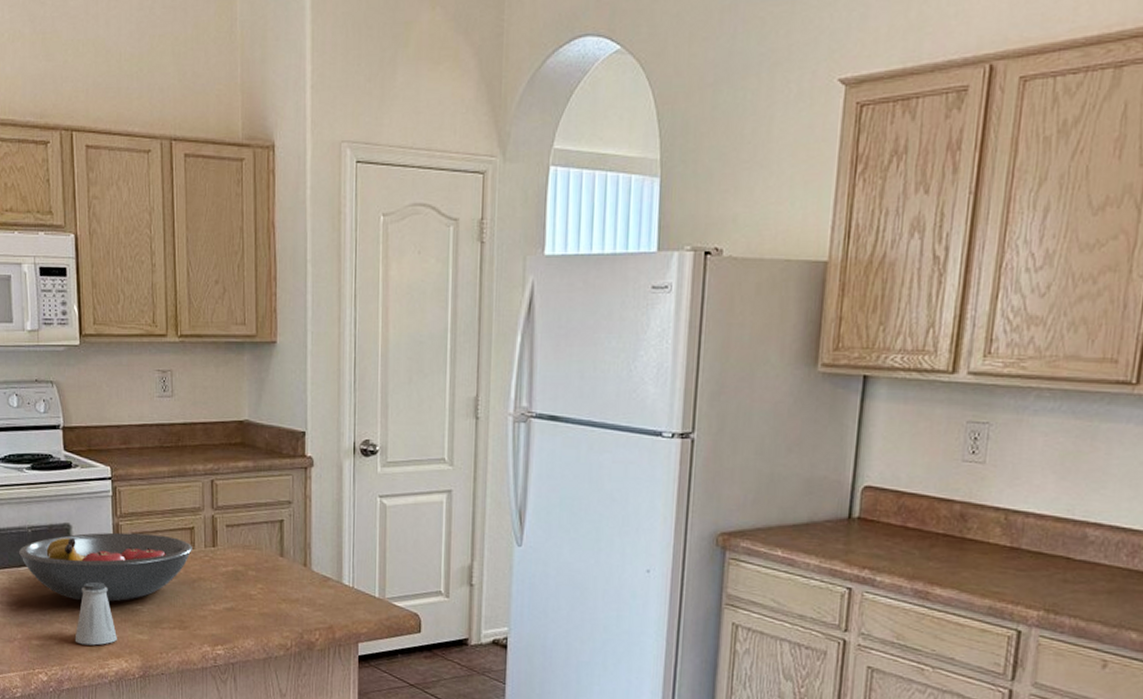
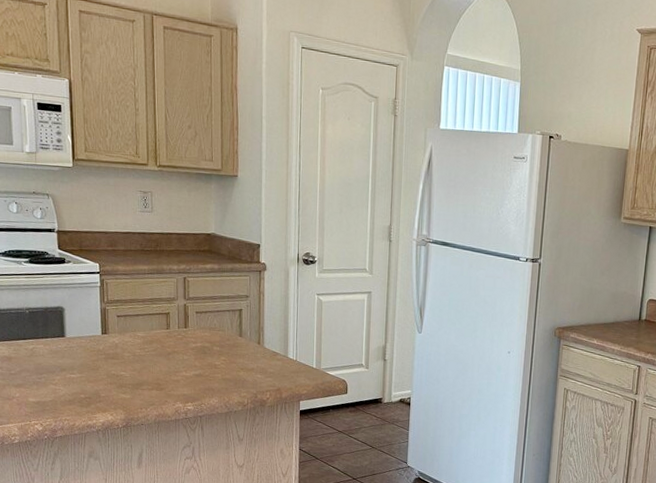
fruit bowl: present [19,532,192,602] -> none [18,314,168,369]
saltshaker: present [74,581,117,646] -> none [67,352,104,403]

